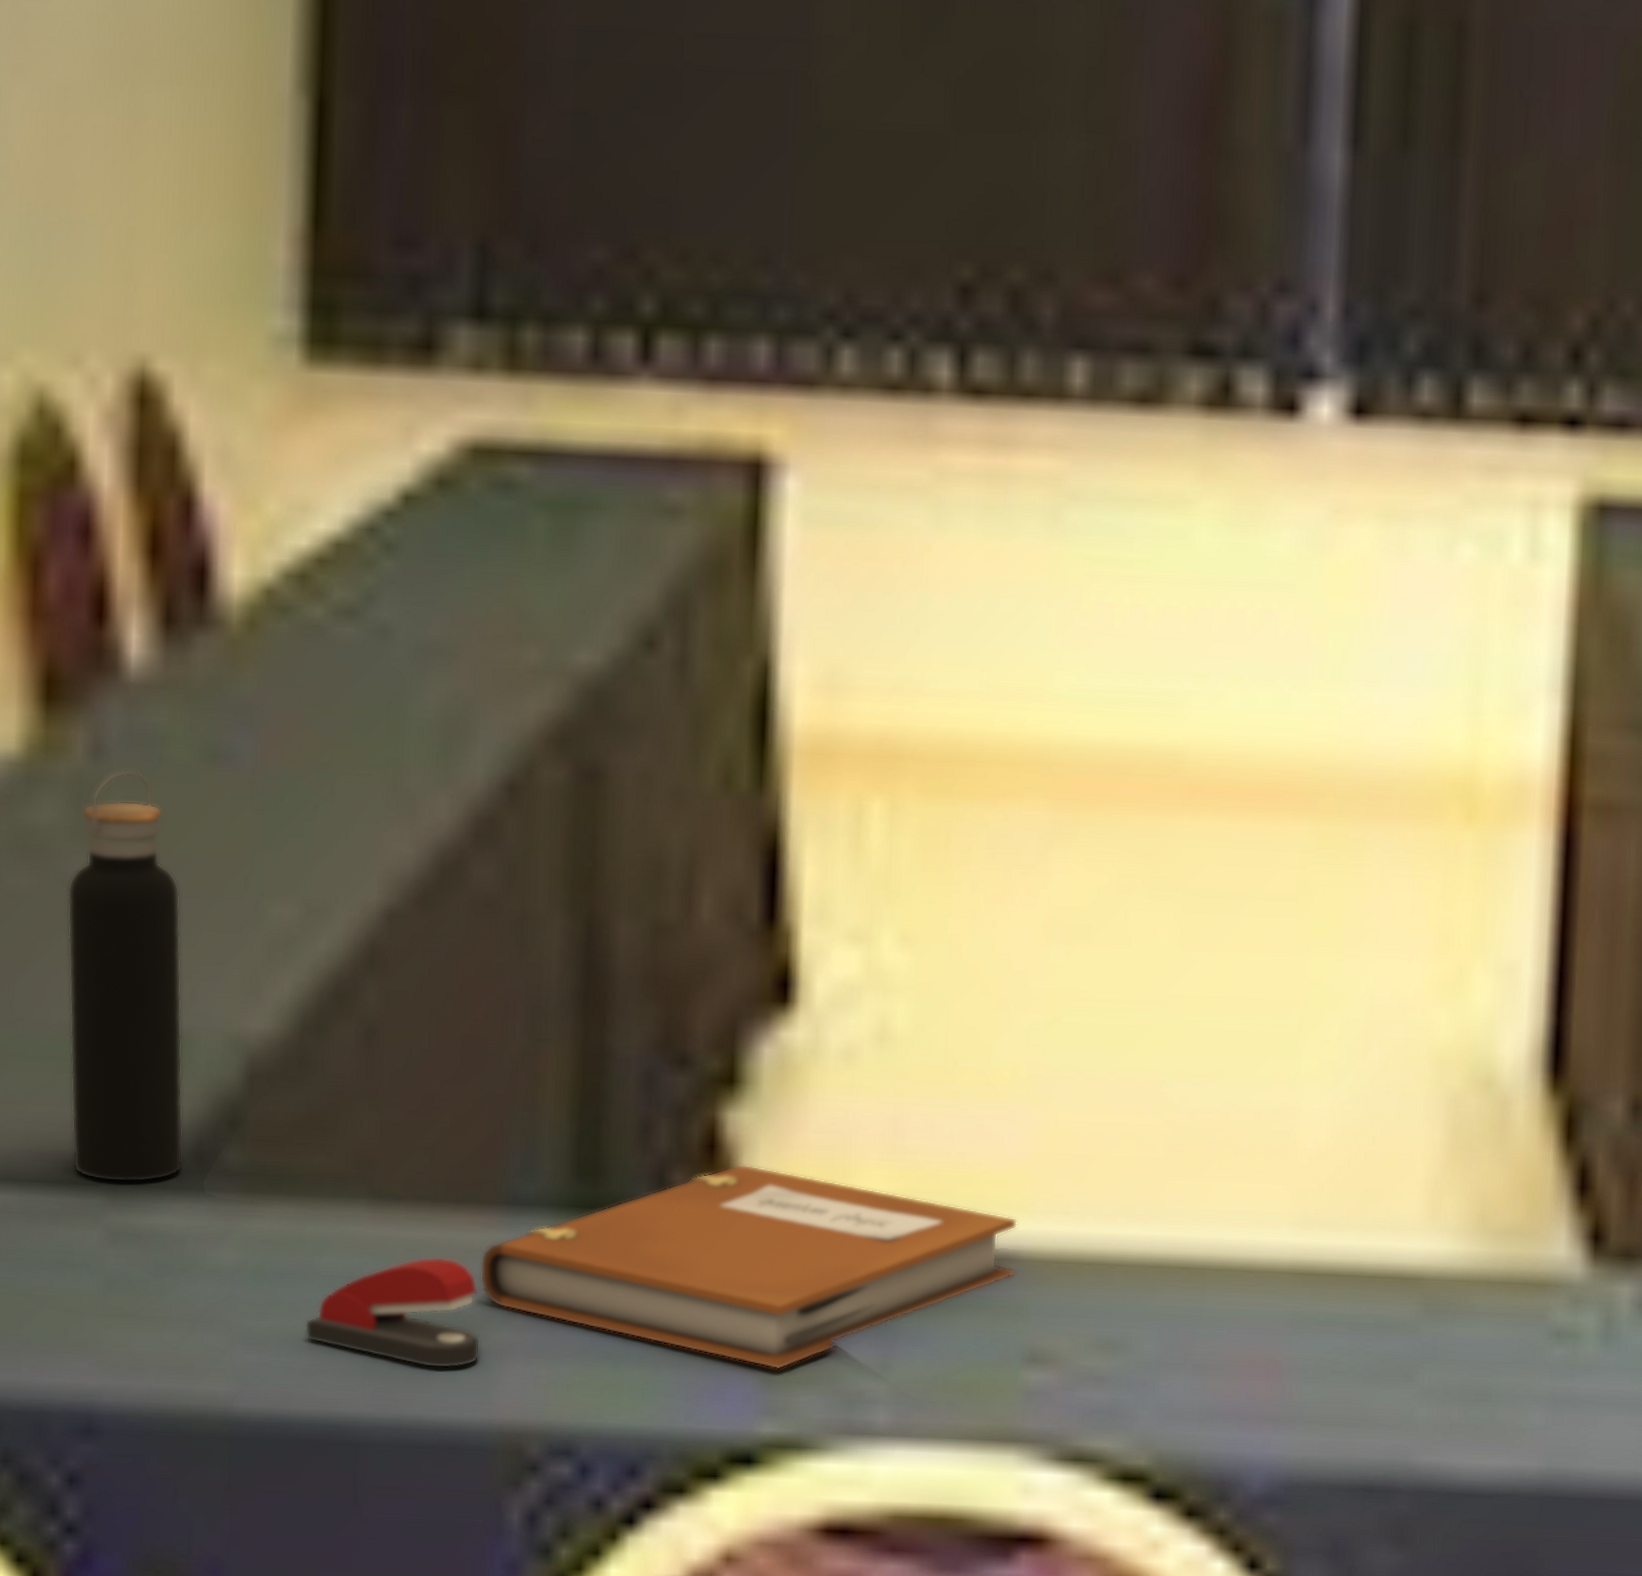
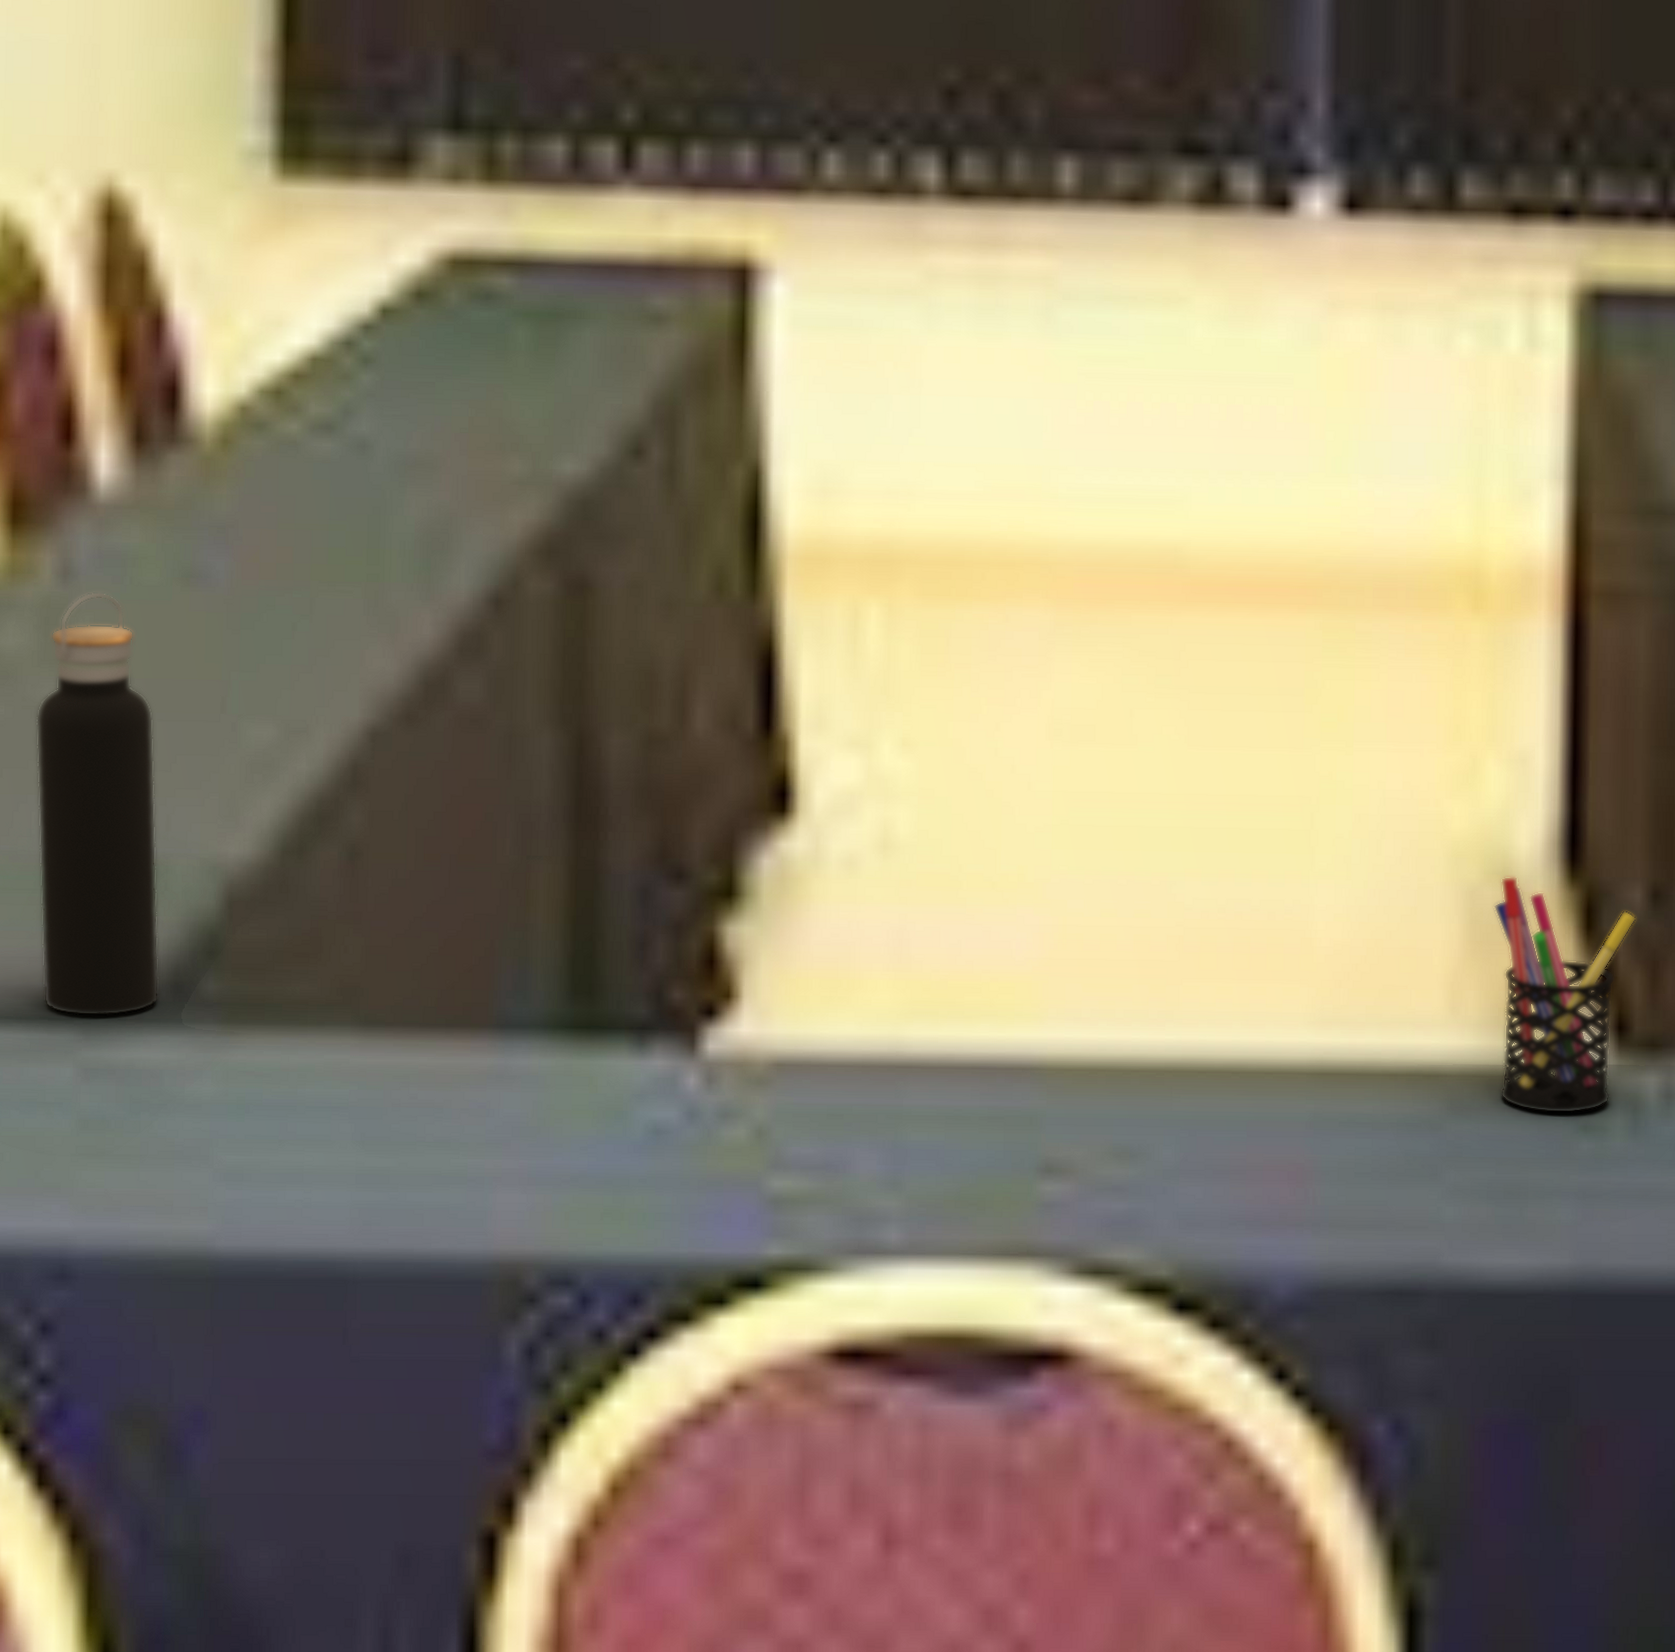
stapler: present [304,1257,481,1369] -> none [289,1083,474,1199]
notebook: present [480,1164,1018,1370] -> none [472,979,1029,1189]
pen holder: none [1476,1085,1617,1320] -> present [1493,876,1637,1114]

